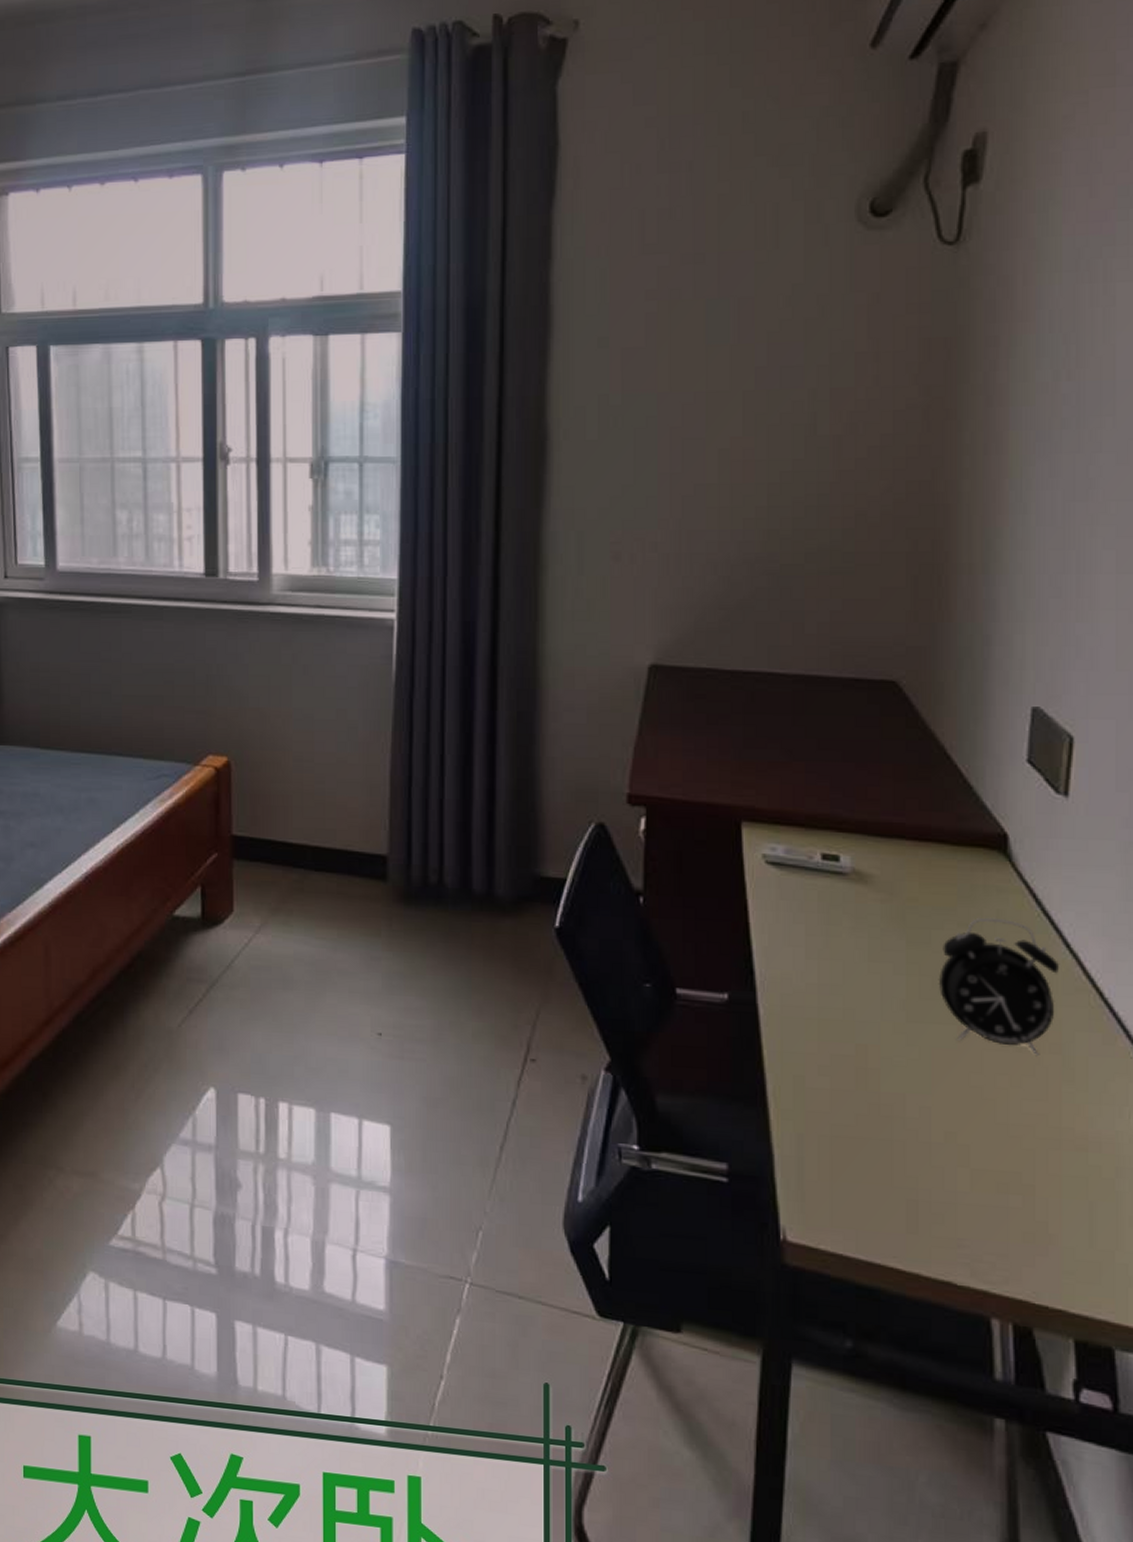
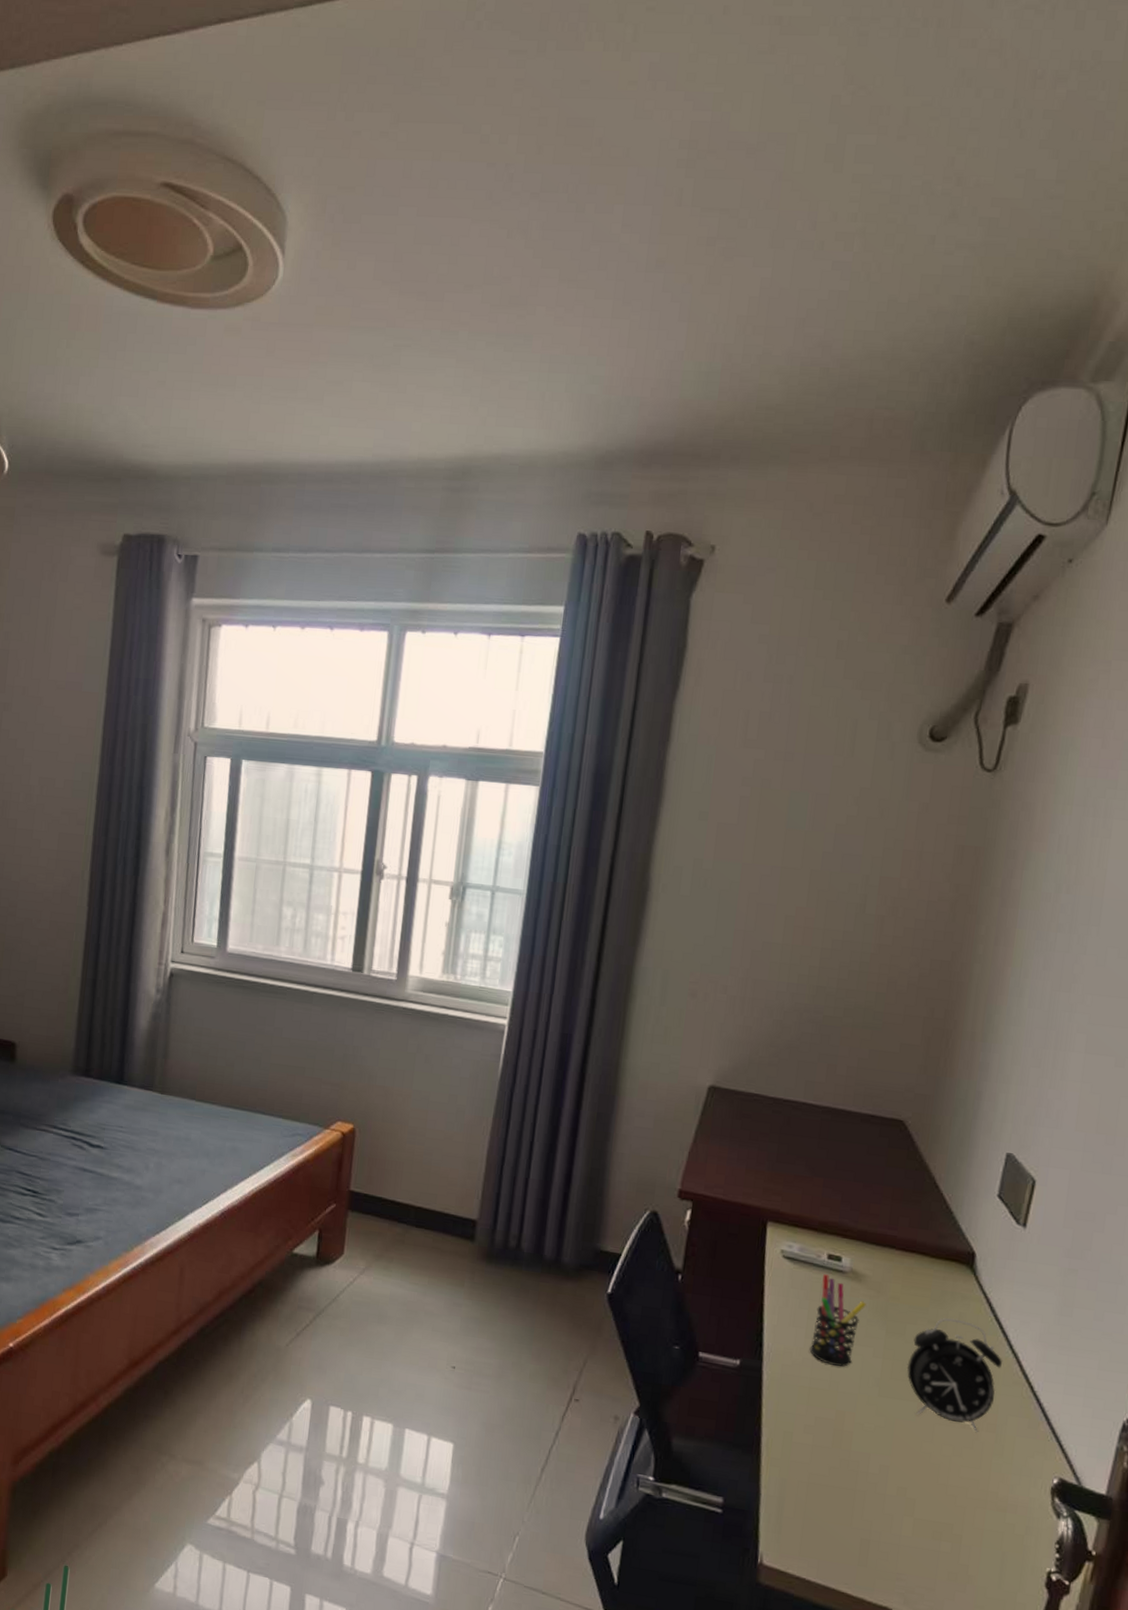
pen holder: none [813,879,877,990] -> present [809,1274,866,1367]

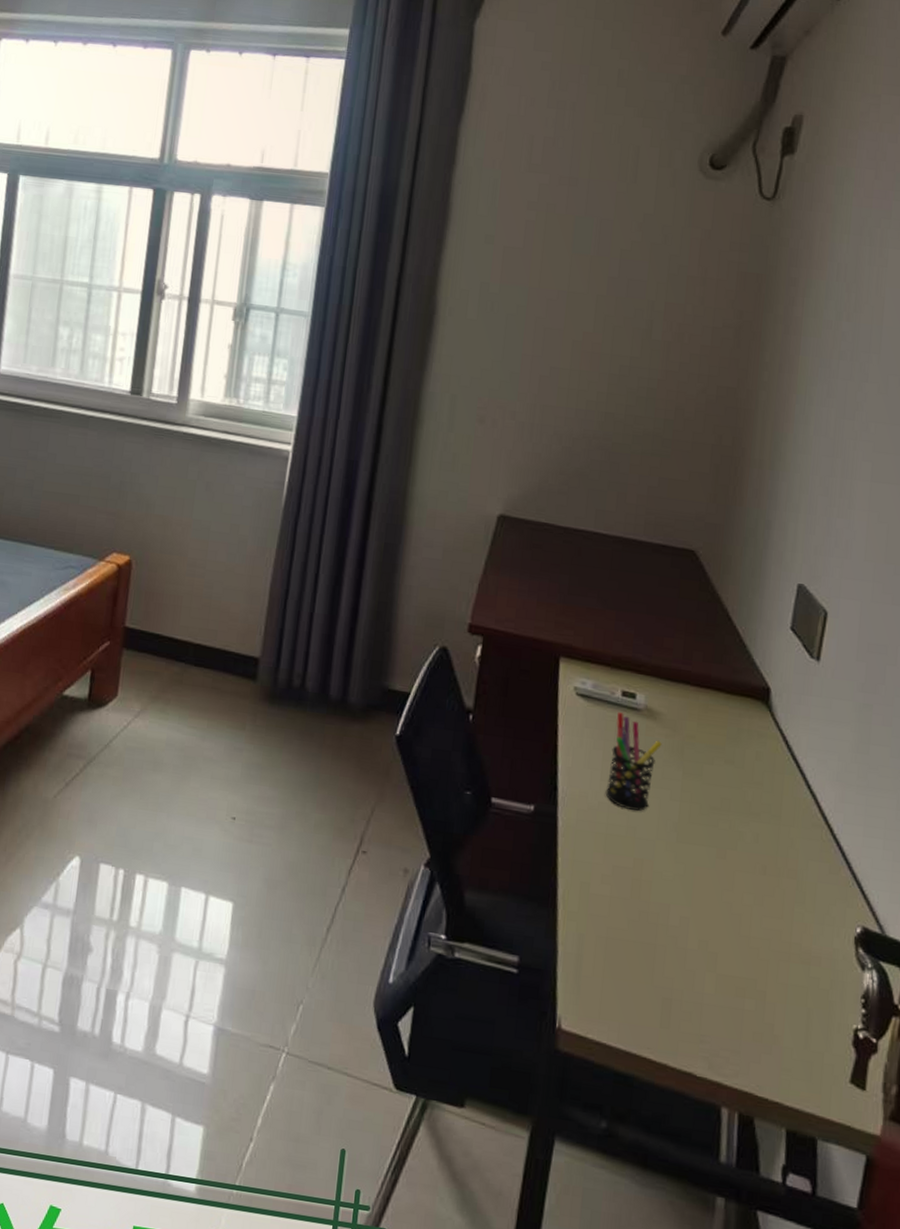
alarm clock: present [906,1317,1003,1432] -> none [704,756,802,879]

